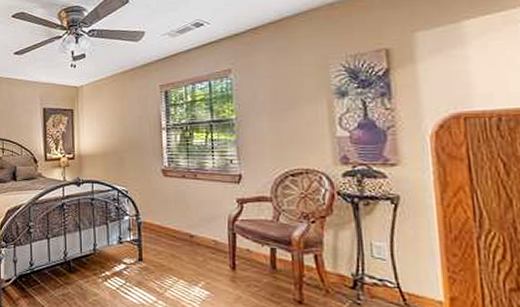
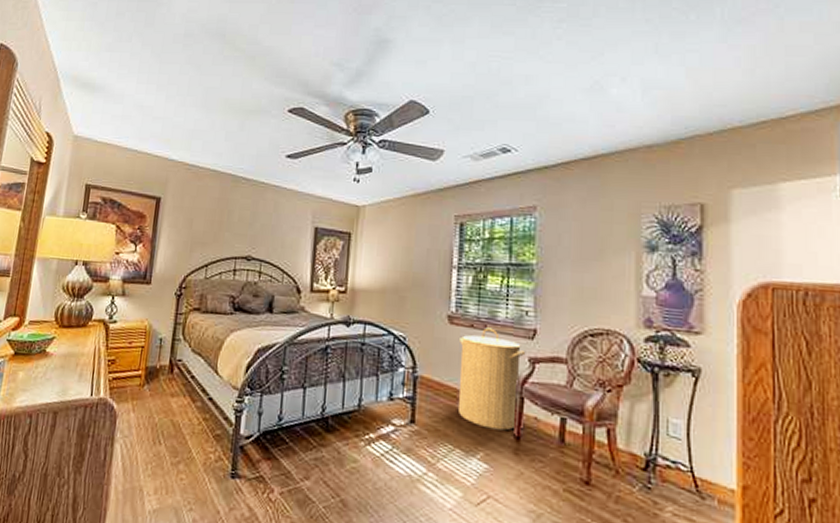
laundry hamper: none [174,177,234,262] -> present [457,327,526,431]

